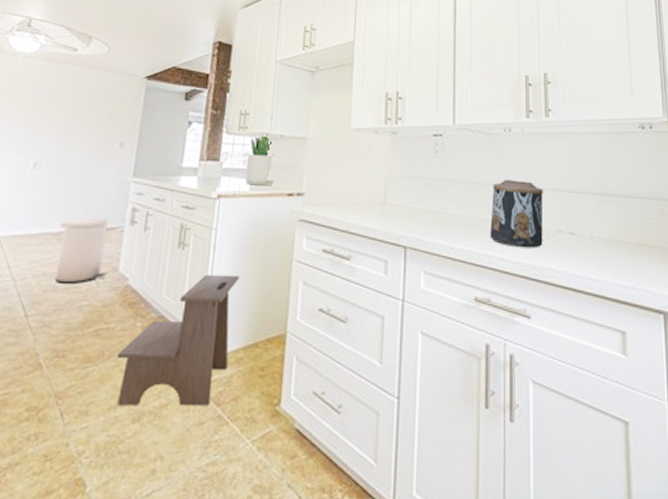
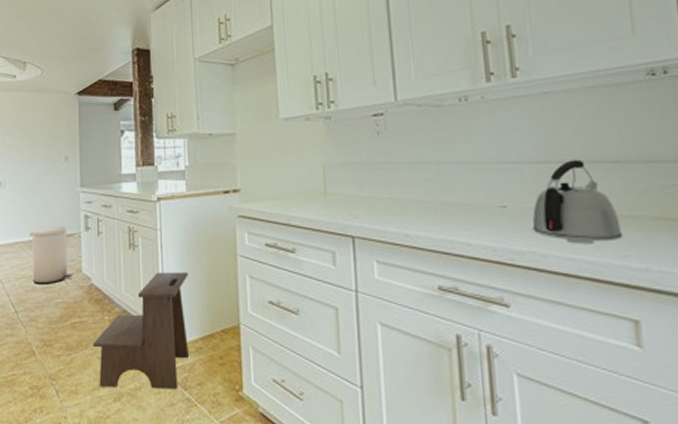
planter: present [245,134,275,186] -> none [179,134,209,186]
canister: present [490,180,543,248] -> none [450,155,520,231]
kettle: none [553,191,618,264] -> present [532,159,624,244]

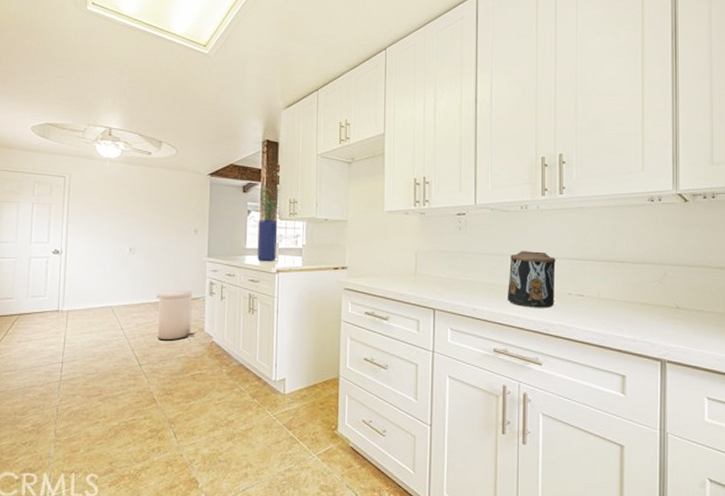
step stool: present [92,271,189,389] -> none [210,332,299,429]
vase: none [132,99,156,188] -> present [257,184,279,261]
canister: none [450,155,520,231] -> present [508,251,556,308]
kettle: present [532,159,624,244] -> none [563,259,622,320]

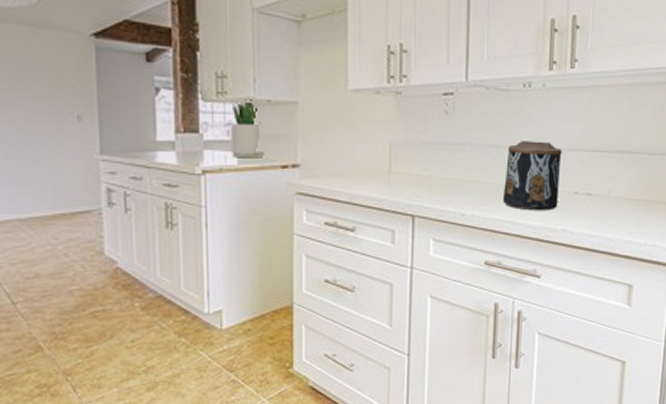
pedal bin: present [156,289,196,341] -> none [27,199,92,270]
vase: present [257,184,279,261] -> none [170,50,200,158]
planter: none [297,218,322,262] -> present [229,99,265,158]

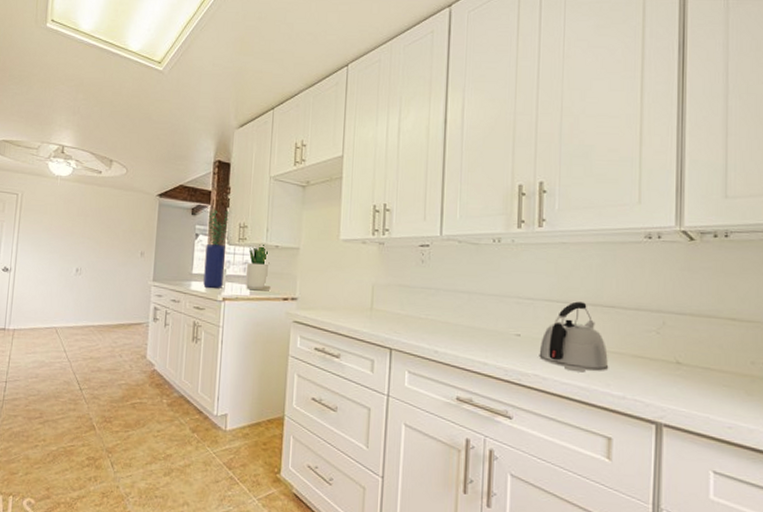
vase: none [170,50,200,158] -> present [203,207,229,288]
canister: present [503,141,562,211] -> none [474,289,532,355]
kettle: none [567,149,633,223] -> present [539,301,609,373]

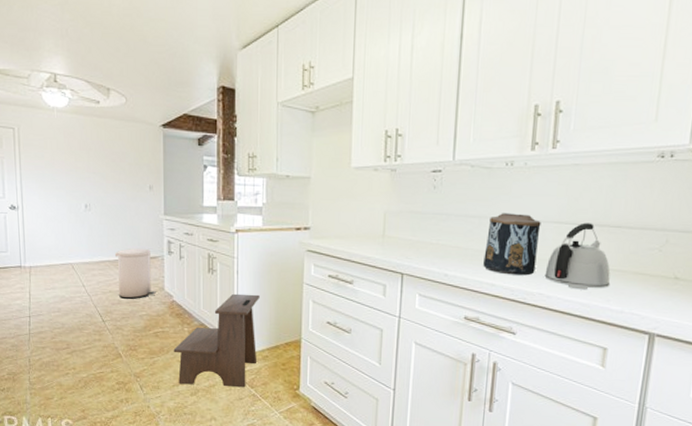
pedal bin: none [99,313,138,367] -> present [114,248,156,299]
step stool: none [149,364,243,468] -> present [173,293,260,387]
vase: present [203,207,229,288] -> none [215,137,237,220]
planter: present [245,245,271,291] -> none [257,175,283,222]
canister: none [474,289,532,355] -> present [483,213,541,276]

